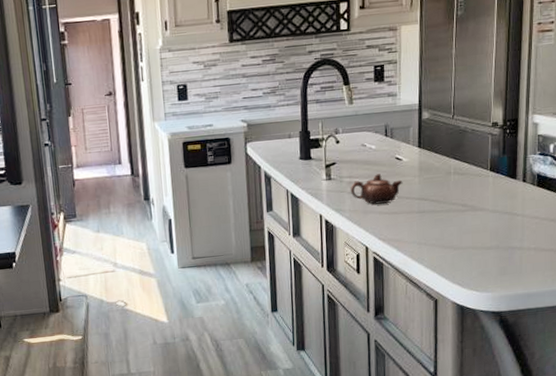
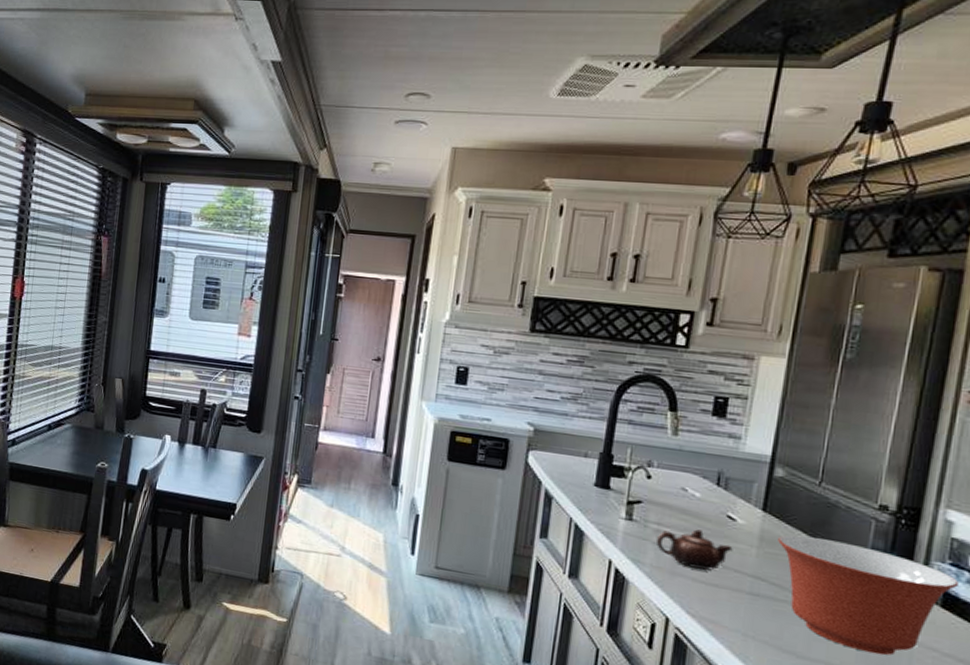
mixing bowl: none [431,156,546,232] -> present [778,534,960,655]

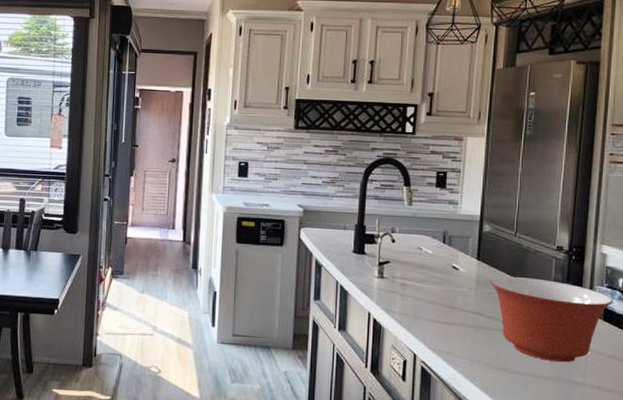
teapot: present [656,529,733,571] -> none [403,280,458,312]

